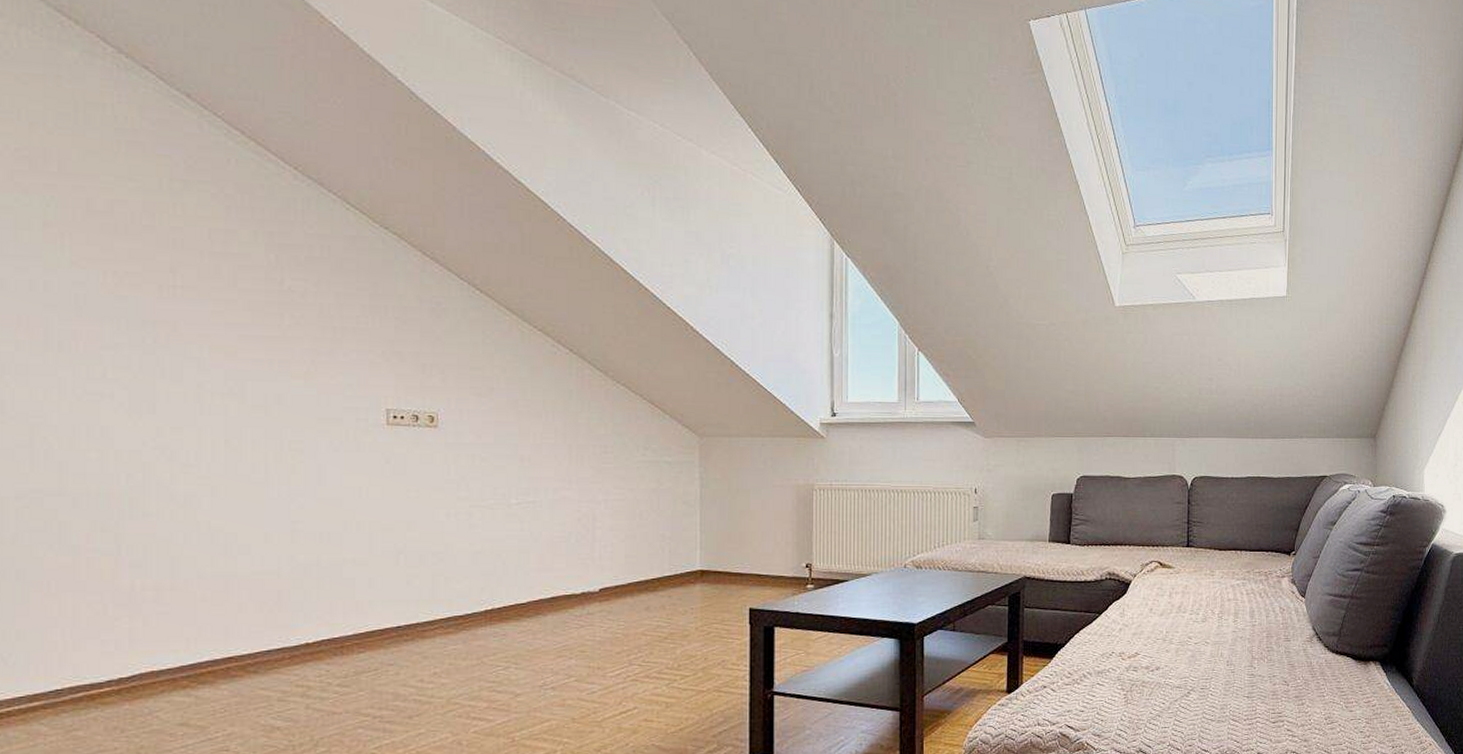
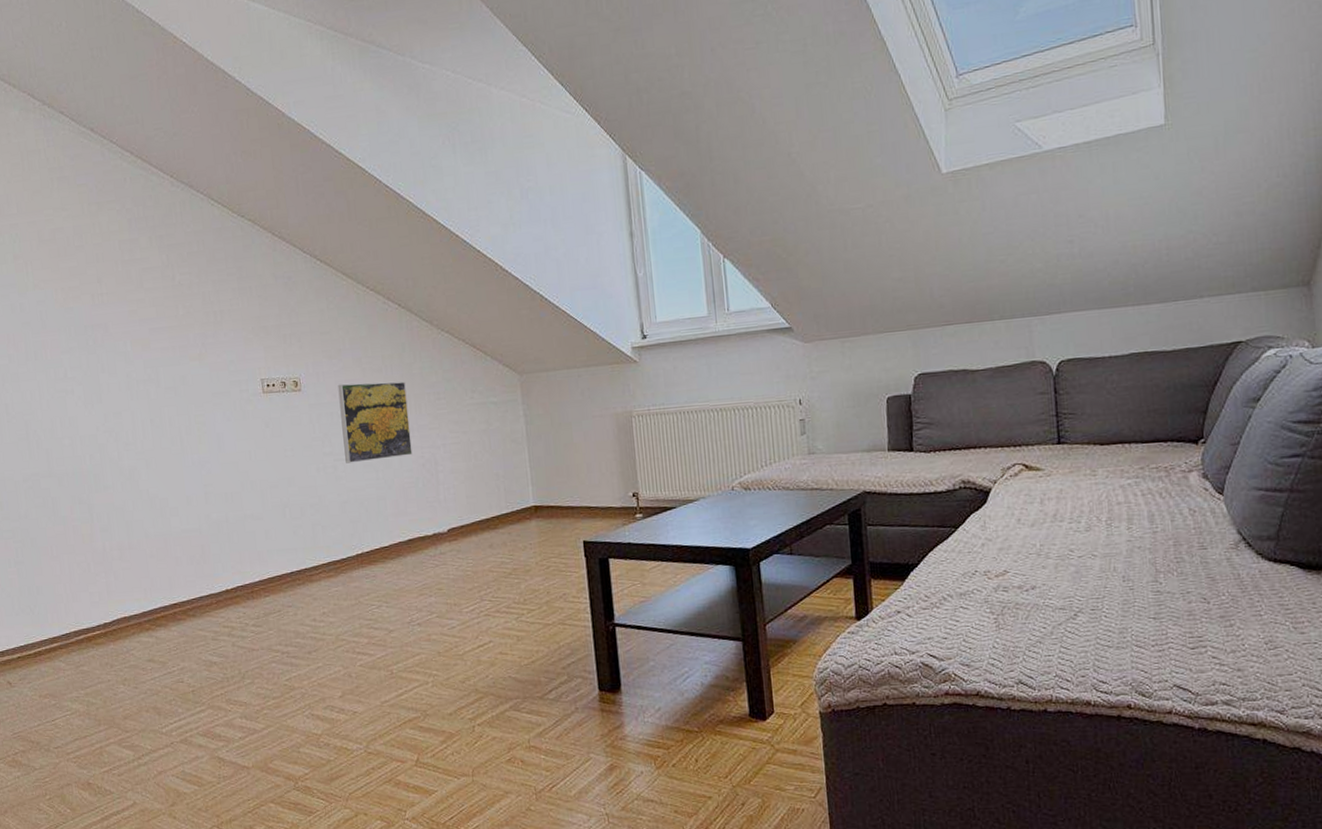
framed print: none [484,425,568,511] -> present [338,381,413,464]

